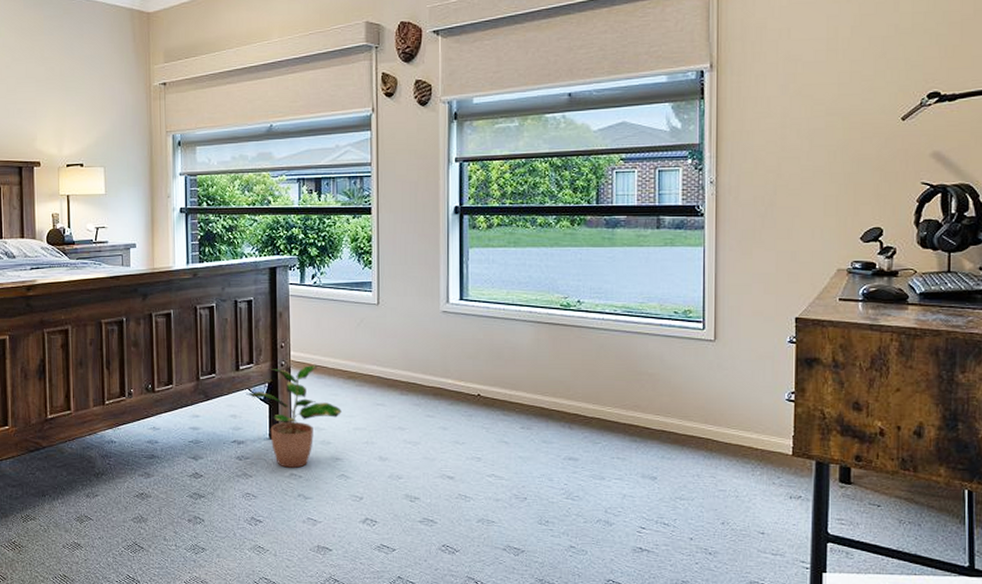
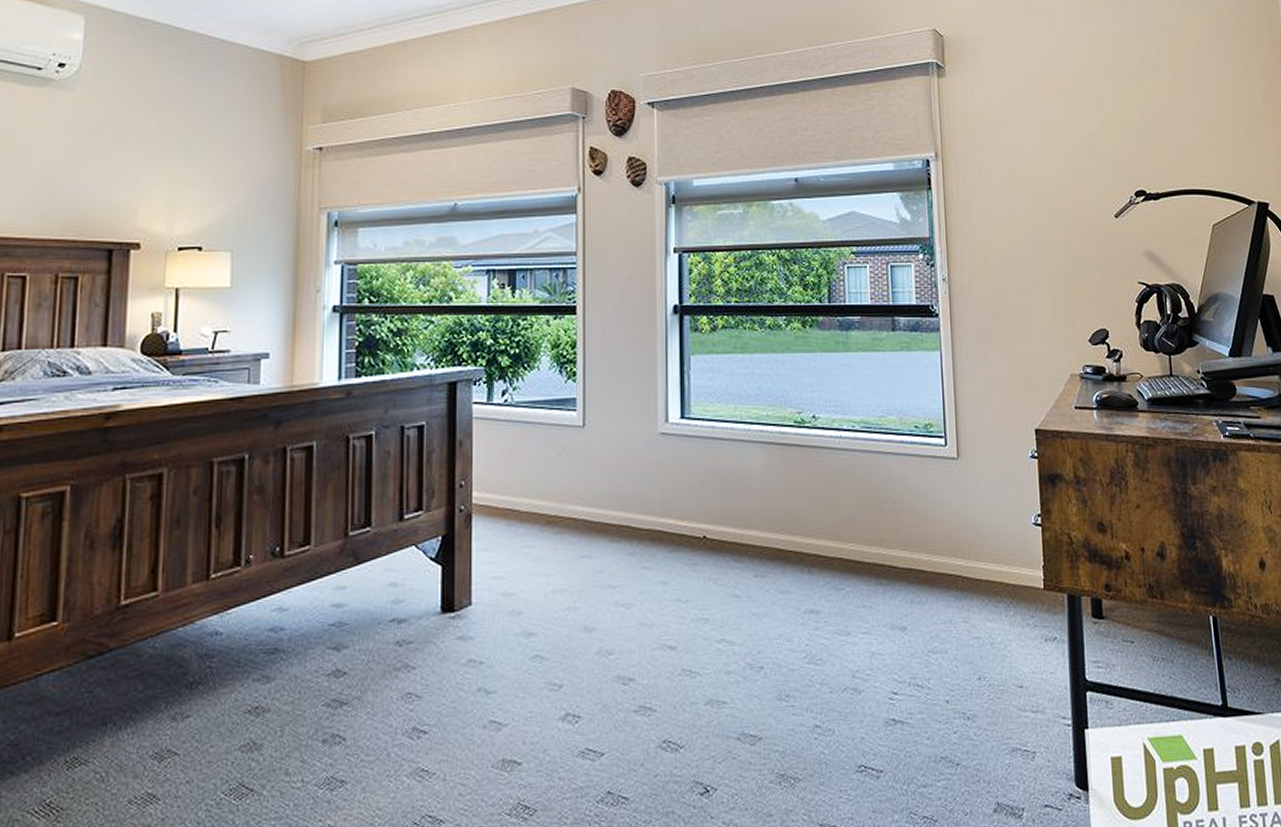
potted plant: present [246,365,342,468] -> none [412,509,537,652]

